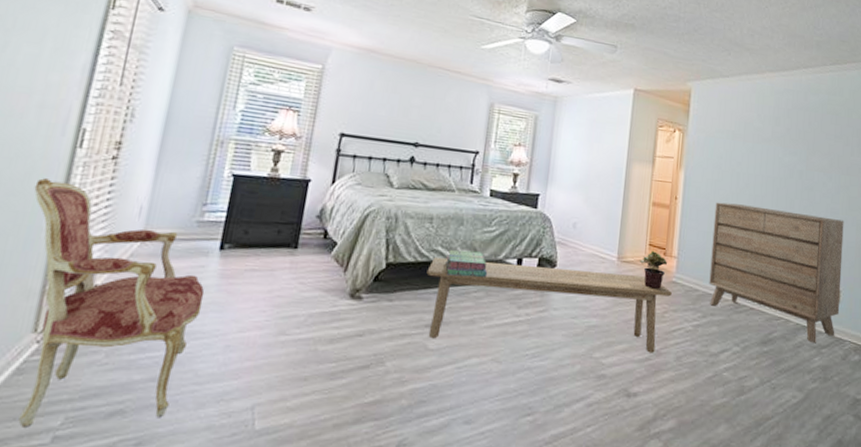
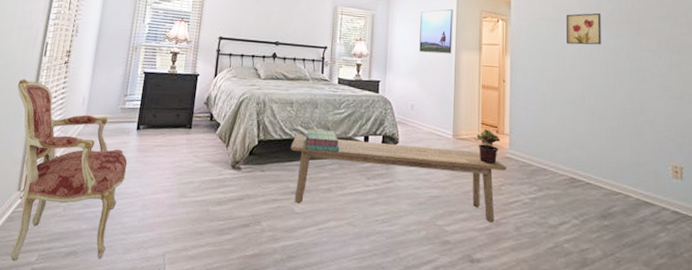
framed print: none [586,114,628,166] -> present [419,9,453,54]
dresser: present [709,202,844,344] -> none [542,83,683,219]
wall art: none [743,127,779,163] -> present [567,13,601,45]

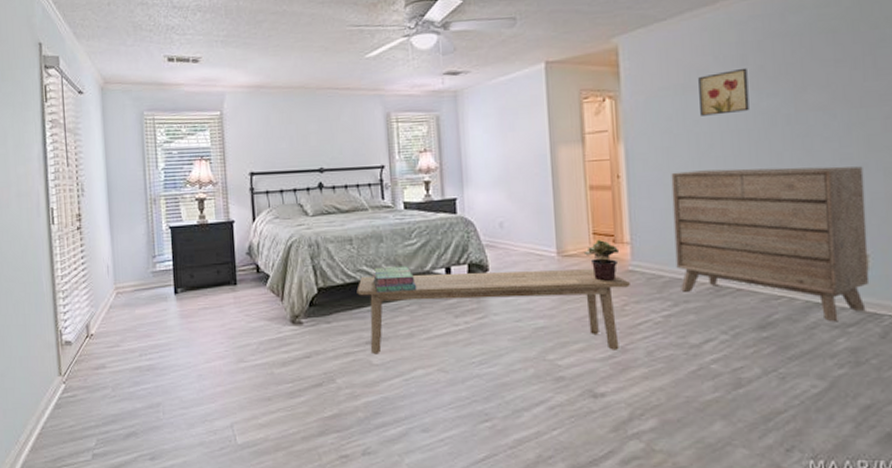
armchair: present [10,79,128,261] -> none [31,253,173,448]
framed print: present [419,9,453,54] -> none [499,94,546,155]
dresser: none [542,83,683,219] -> present [671,166,870,322]

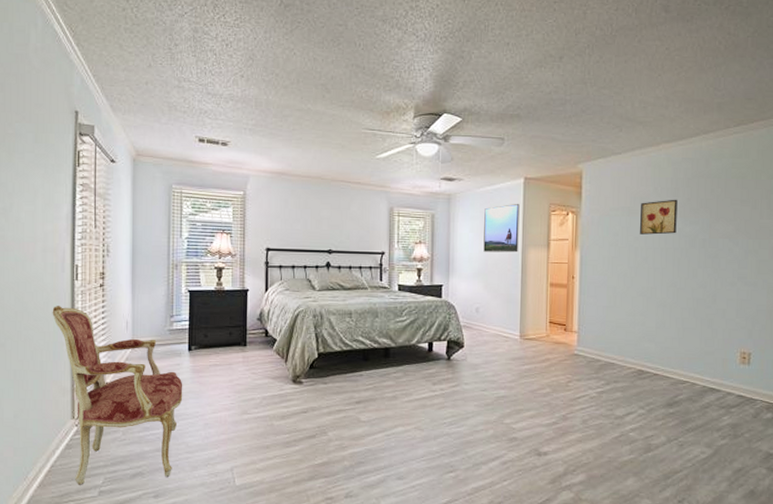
armchair: none [31,253,173,448] -> present [52,306,183,485]
bench: present [356,269,632,355] -> none [352,345,576,418]
stack of books: present [373,266,417,293] -> none [367,338,404,361]
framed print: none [499,94,546,155] -> present [483,204,520,253]
potted plant: present [583,239,620,281] -> none [540,327,569,361]
dresser: present [671,166,870,322] -> none [611,277,753,404]

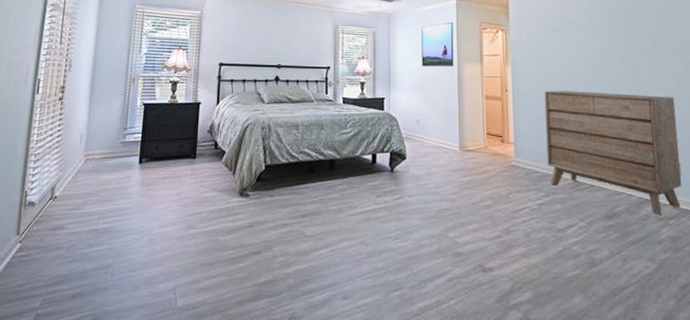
armchair: present [52,306,183,485] -> none [9,119,131,308]
dresser: none [611,277,753,404] -> present [544,90,682,216]
wall art: present [640,199,678,235] -> none [563,18,598,51]

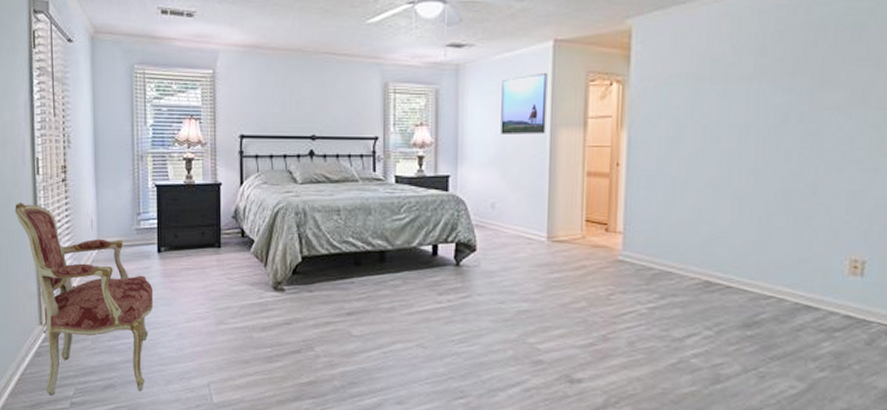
armchair: none [9,119,131,308] -> present [14,203,154,396]
dresser: present [544,90,682,216] -> none [667,164,872,326]

